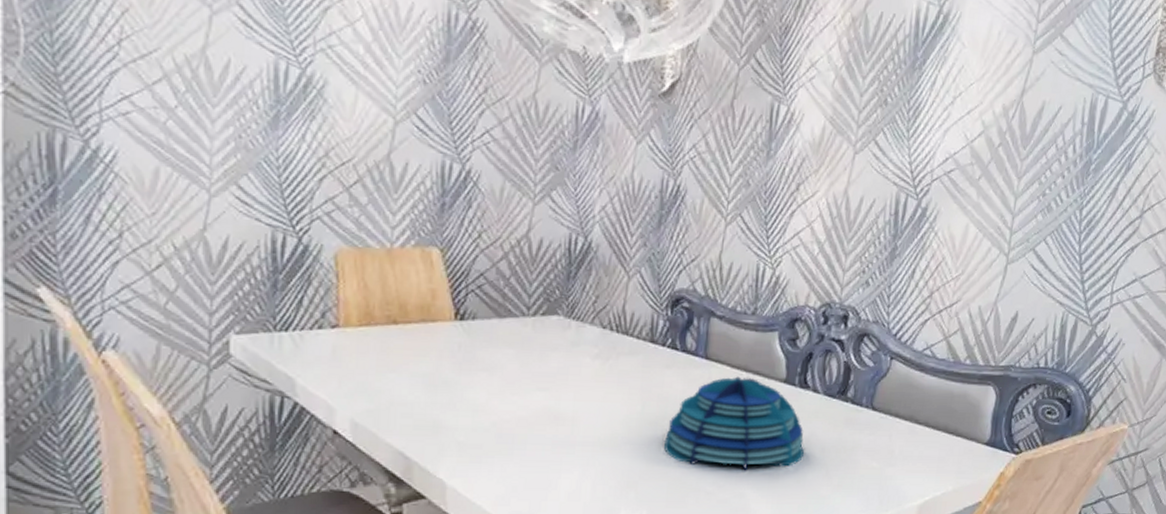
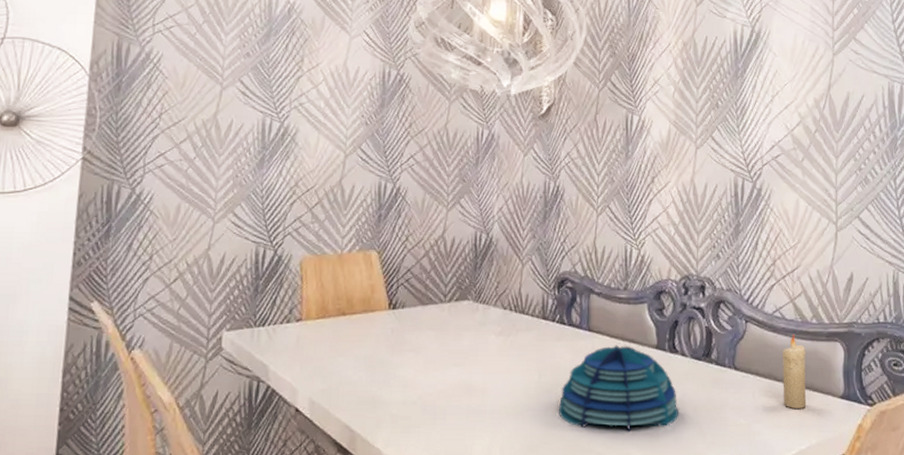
candle: none [923,375,955,455] -> present [782,335,807,410]

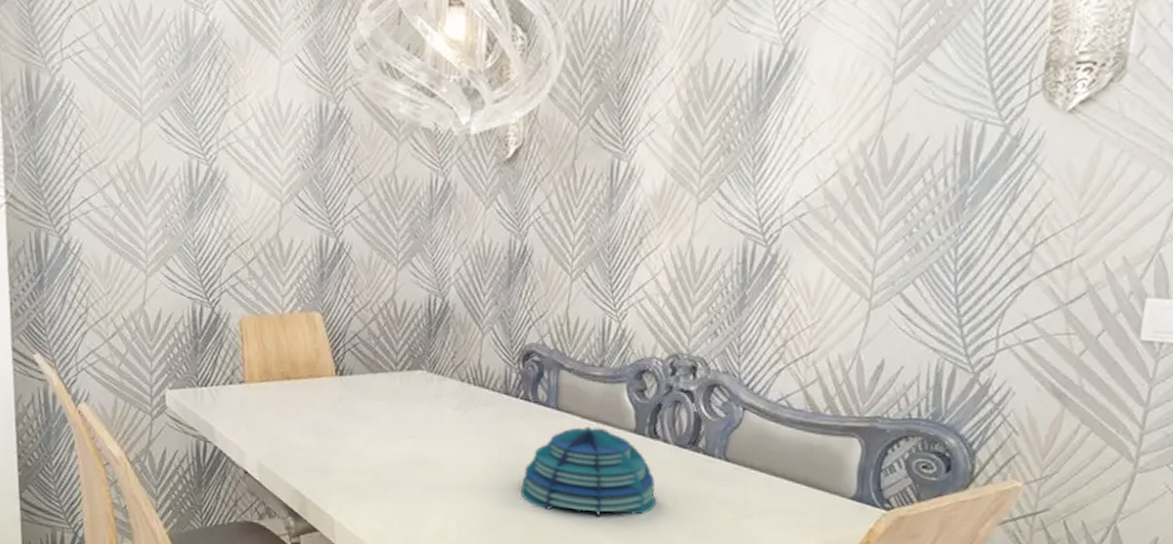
candle: present [782,335,807,410] -> none [781,427,814,508]

